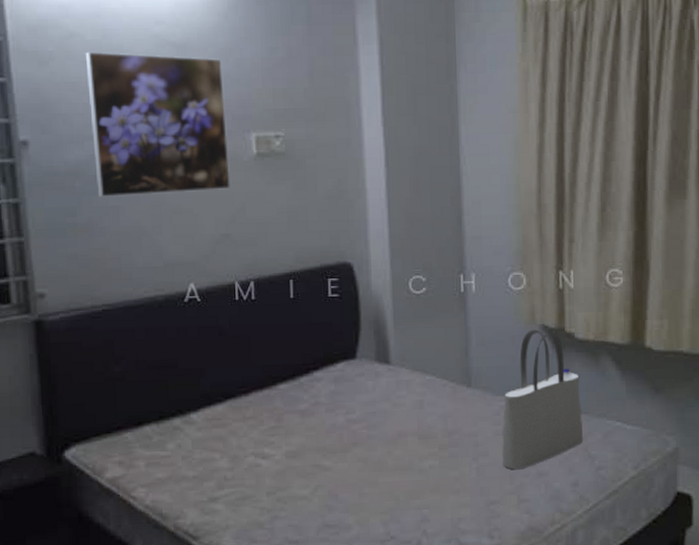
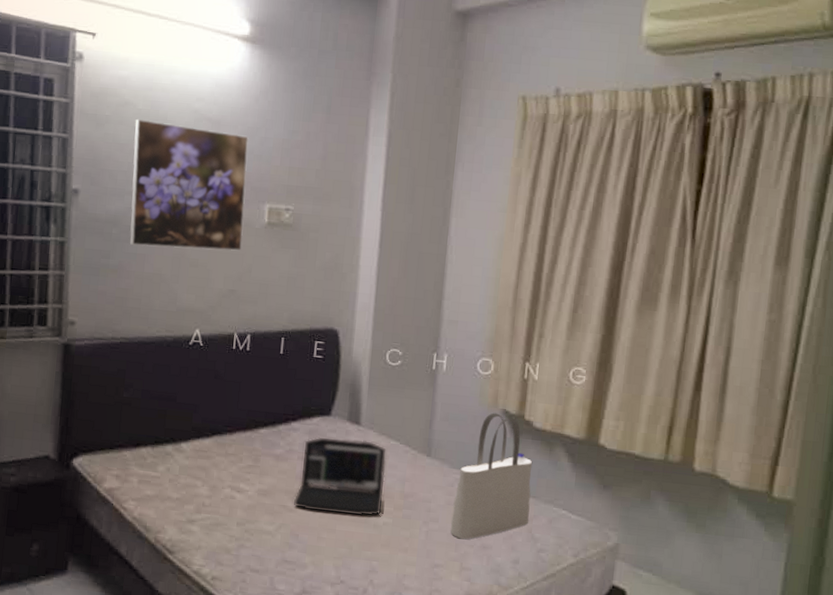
laptop: none [328,380,425,466] -> present [294,437,387,516]

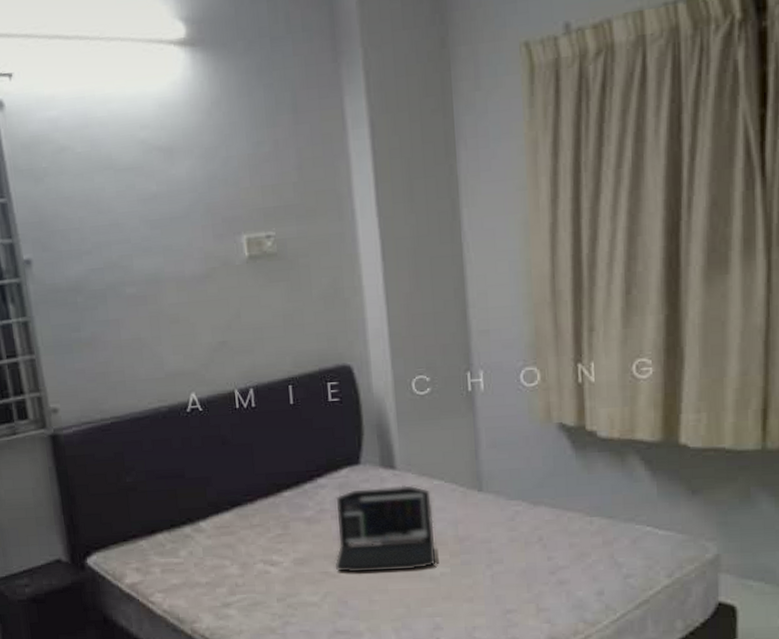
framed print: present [129,118,249,252] -> none [76,159,225,312]
tote bag: present [450,412,533,540] -> none [517,428,609,578]

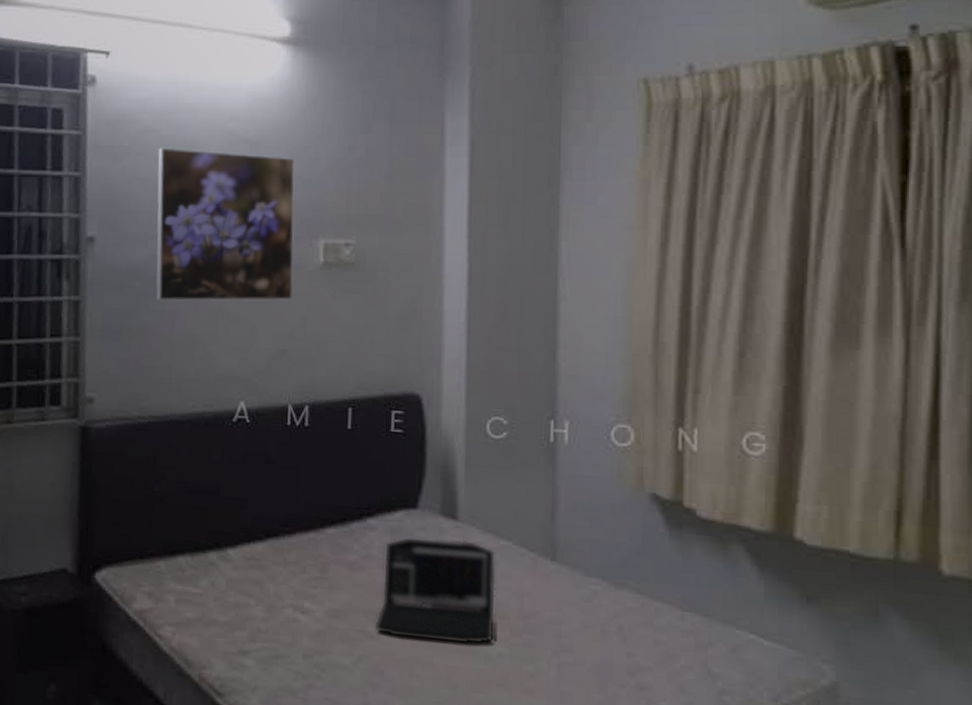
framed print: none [76,159,225,312] -> present [155,147,296,302]

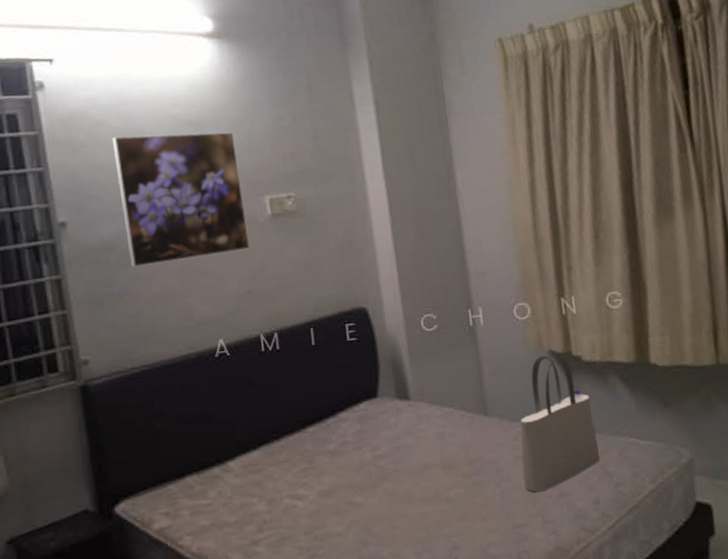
laptop: present [376,537,496,645] -> none [356,414,450,501]
tote bag: none [590,498,703,677] -> present [520,355,601,493]

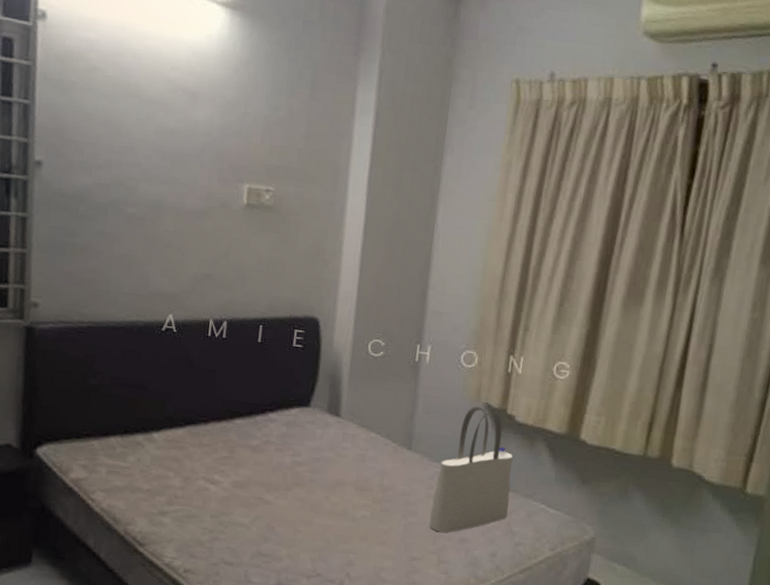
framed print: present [112,131,250,268] -> none [97,86,228,234]

